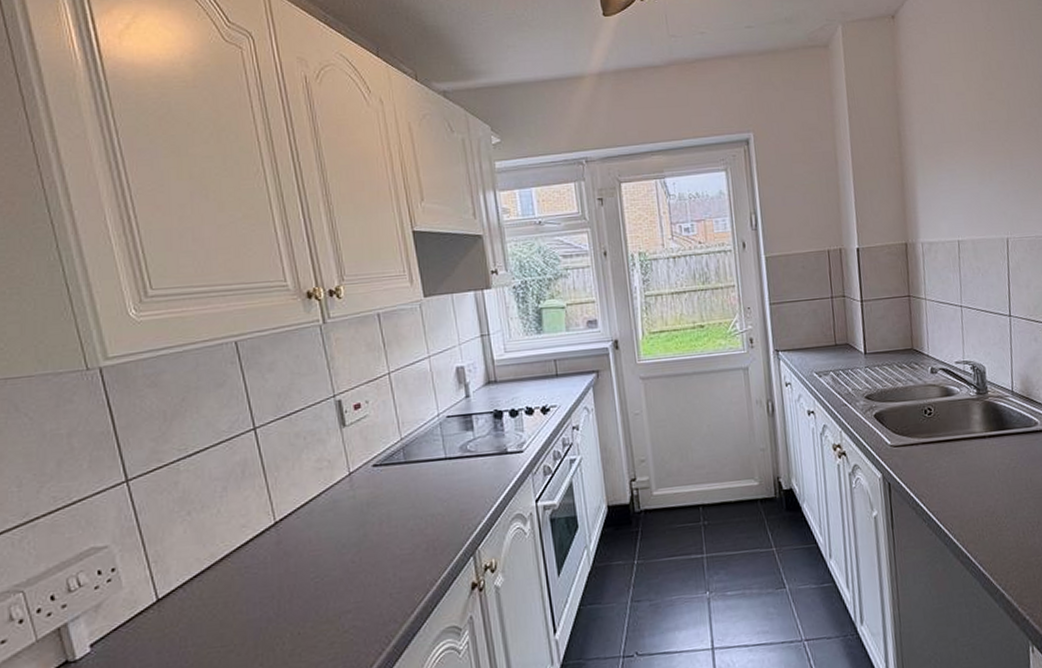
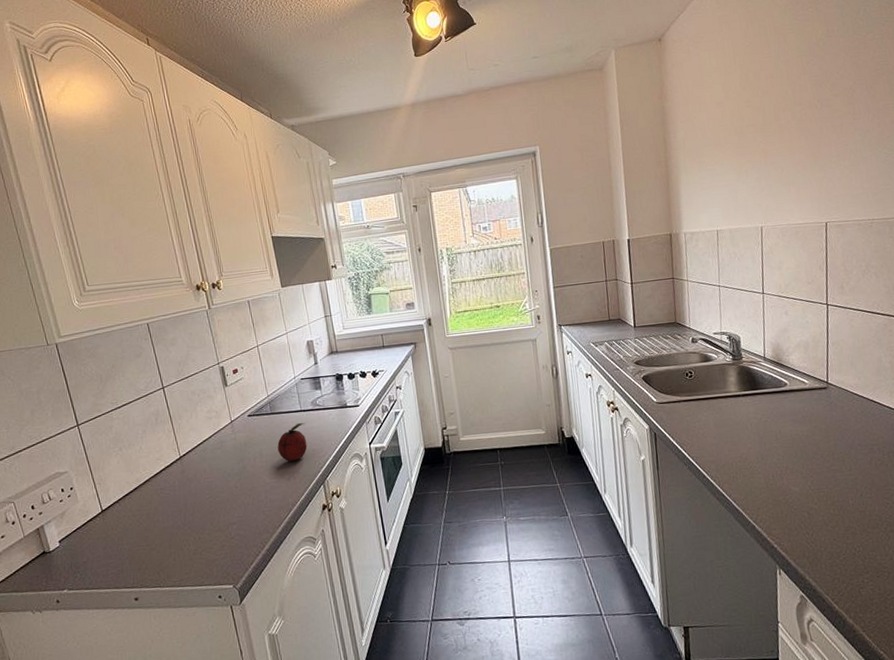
fruit: none [412,474,453,526] -> present [277,423,307,462]

